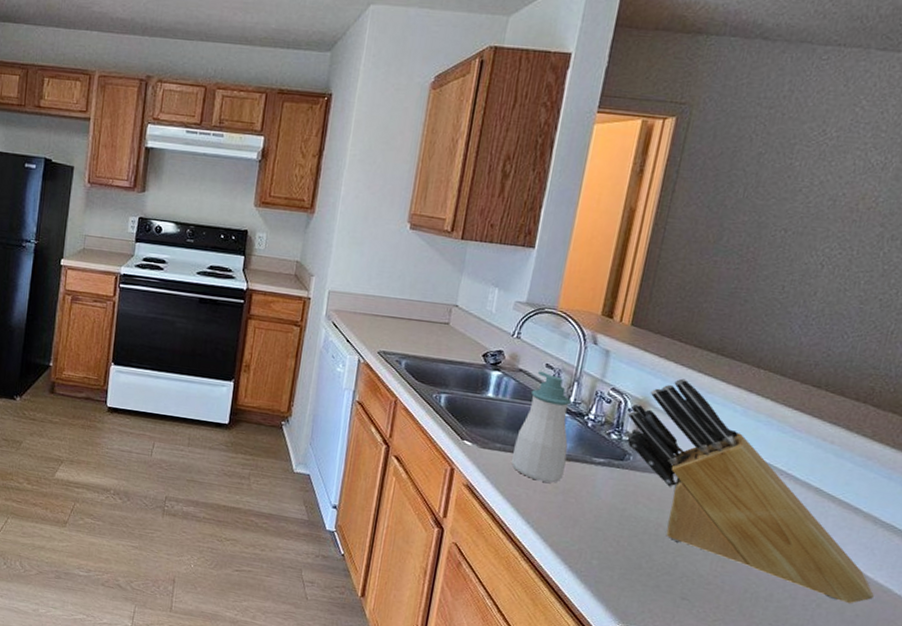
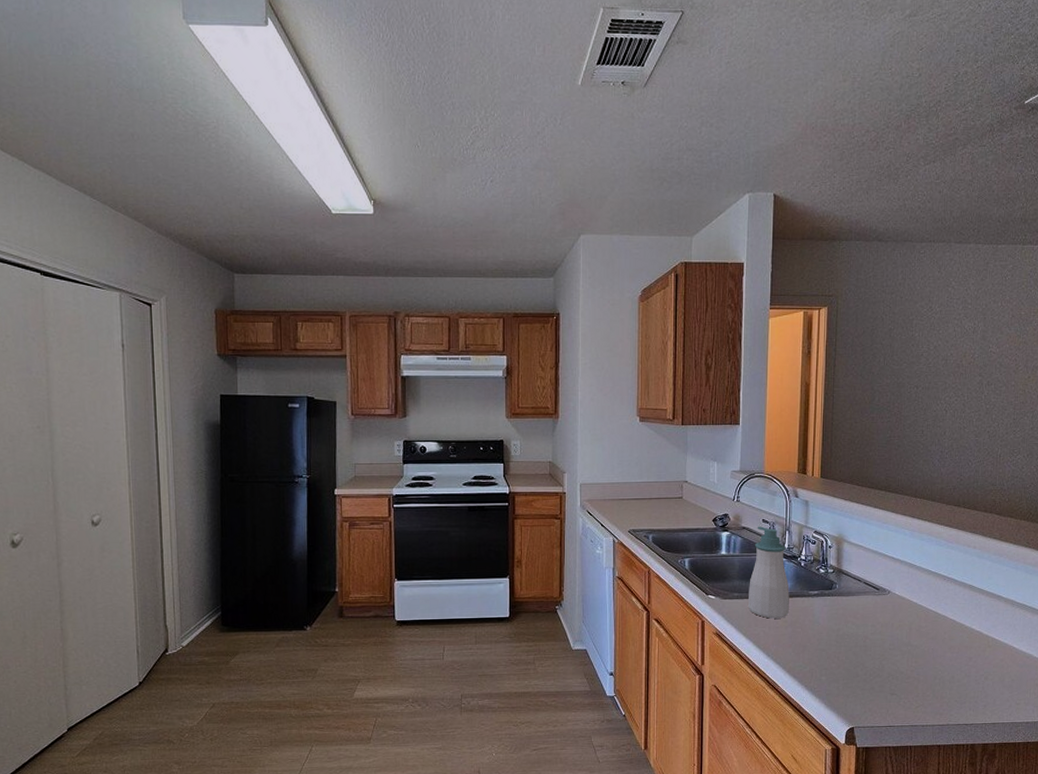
knife block: present [627,378,874,604] -> none [830,515,1021,672]

